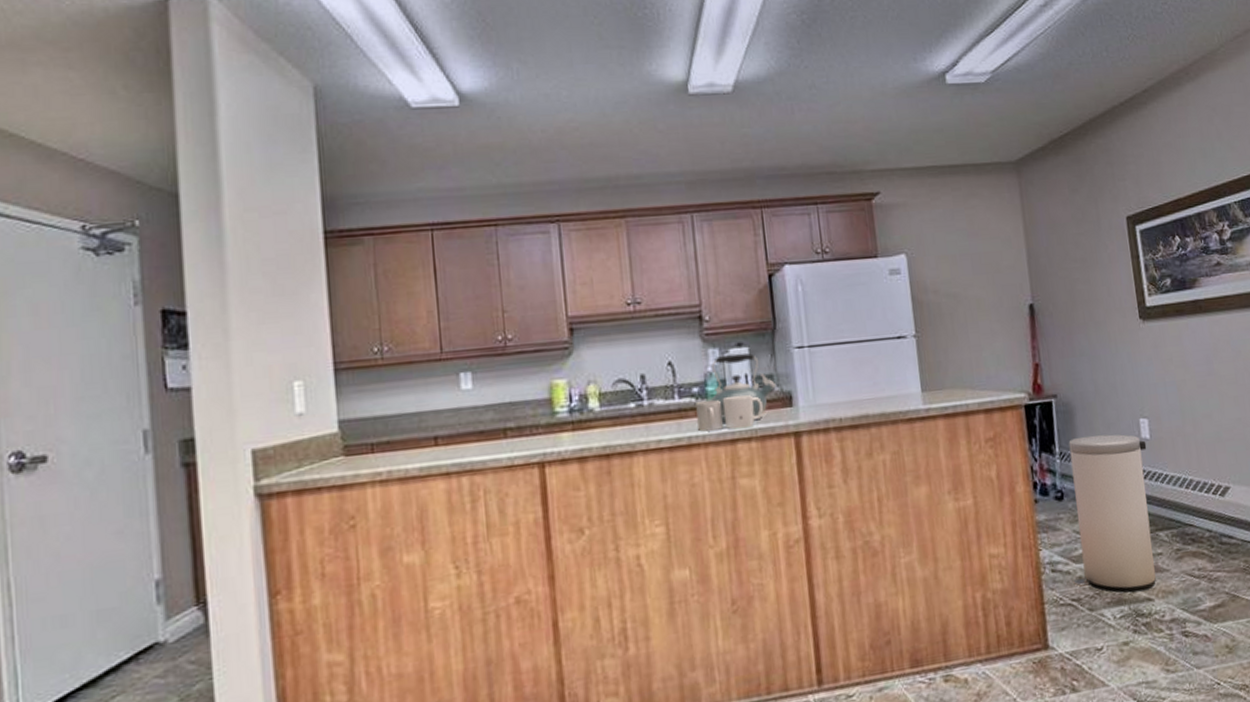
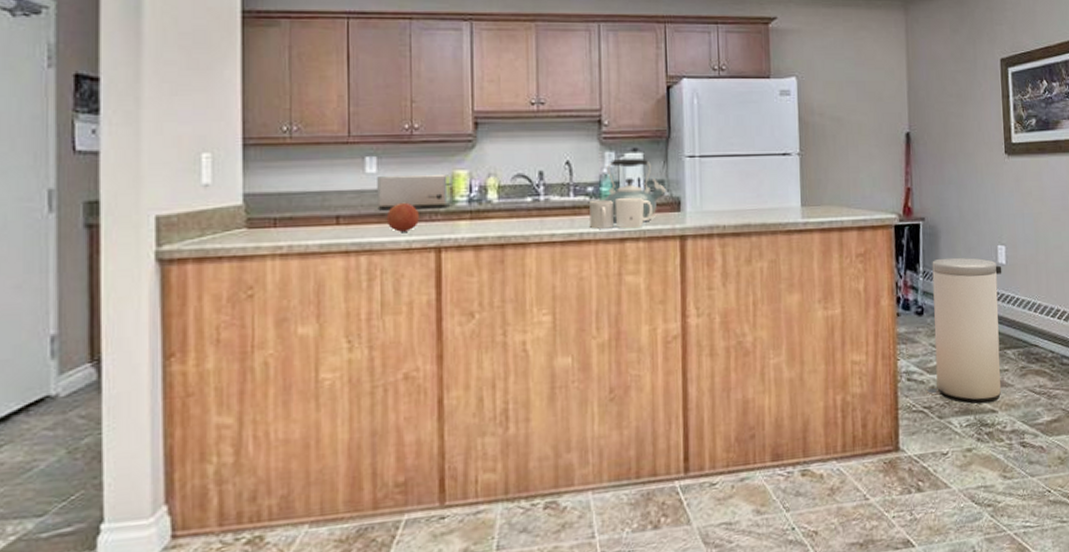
toaster: none [473,385,551,428] -> present [377,175,452,211]
fruit: none [485,417,520,449] -> present [386,202,419,232]

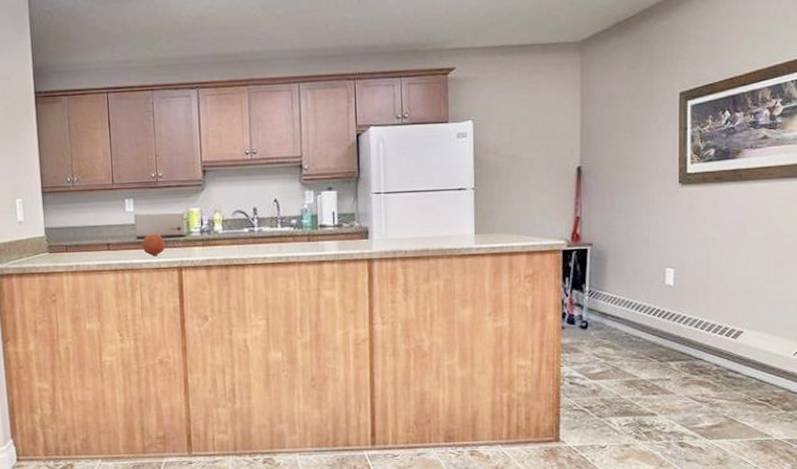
mug: present [589,199,614,229] -> none [293,230,313,253]
kettle: present [604,158,666,222] -> none [305,195,356,248]
mug: present [614,197,654,229] -> none [313,227,346,253]
pedal bin: present [926,257,1002,404] -> none [587,279,669,407]

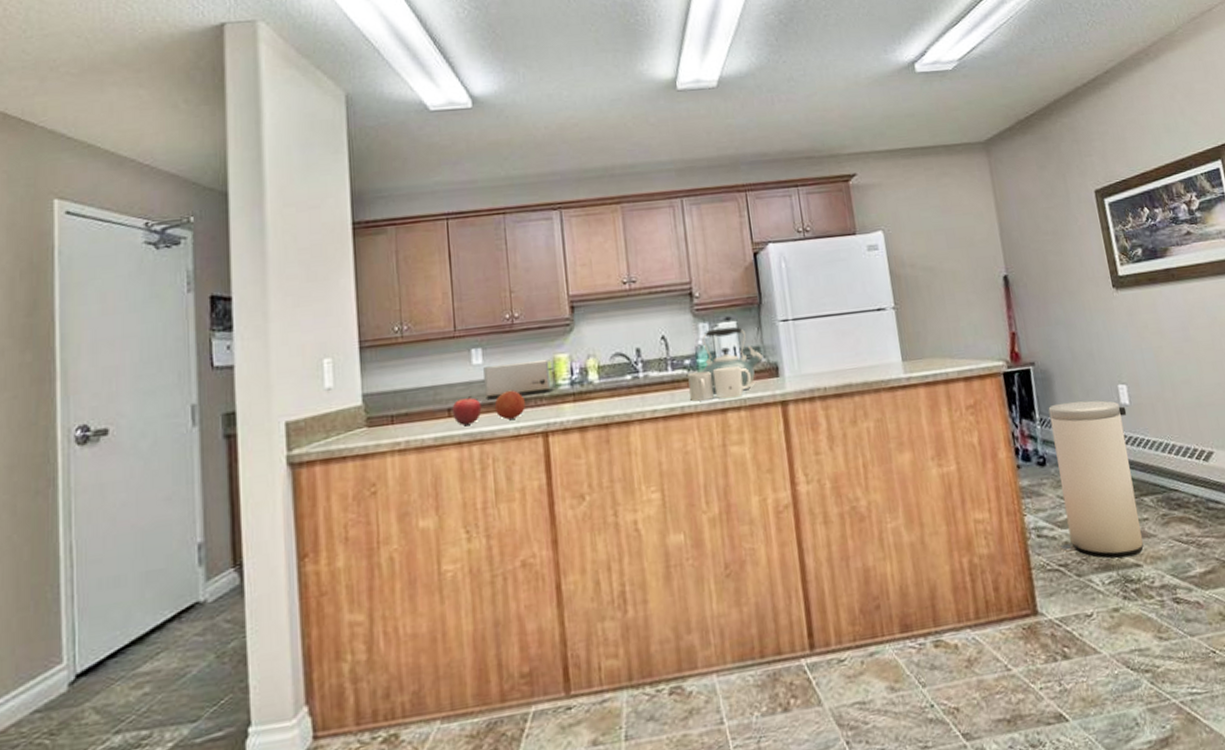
fruit: none [110,235,133,257] -> present [452,395,482,426]
mug: none [293,230,313,253] -> present [688,371,714,402]
kettle: none [305,195,356,248] -> present [702,326,763,393]
mug: none [313,227,346,253] -> present [712,366,752,399]
pedal bin: none [587,279,669,407] -> present [1048,400,1143,558]

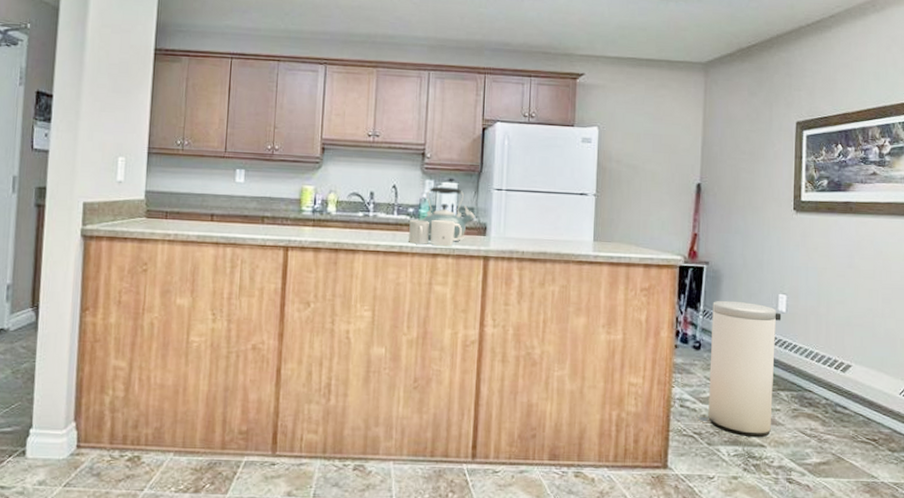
fruit: present [452,395,482,426] -> none [214,206,238,230]
toaster: present [483,359,554,400] -> none [242,186,301,216]
fruit: present [494,390,525,420] -> none [248,208,274,232]

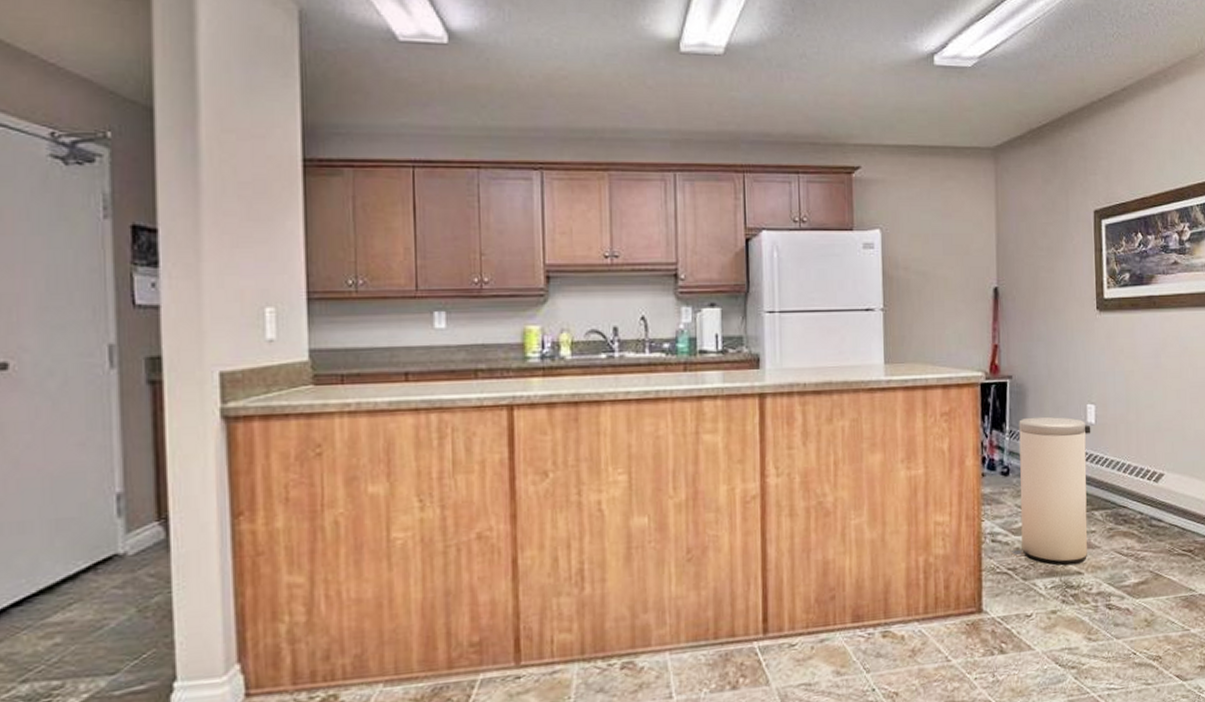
mug: present [409,219,429,245] -> none [666,356,691,387]
kettle: present [422,186,475,240] -> none [681,313,744,380]
mug: present [430,219,463,247] -> none [691,353,732,387]

